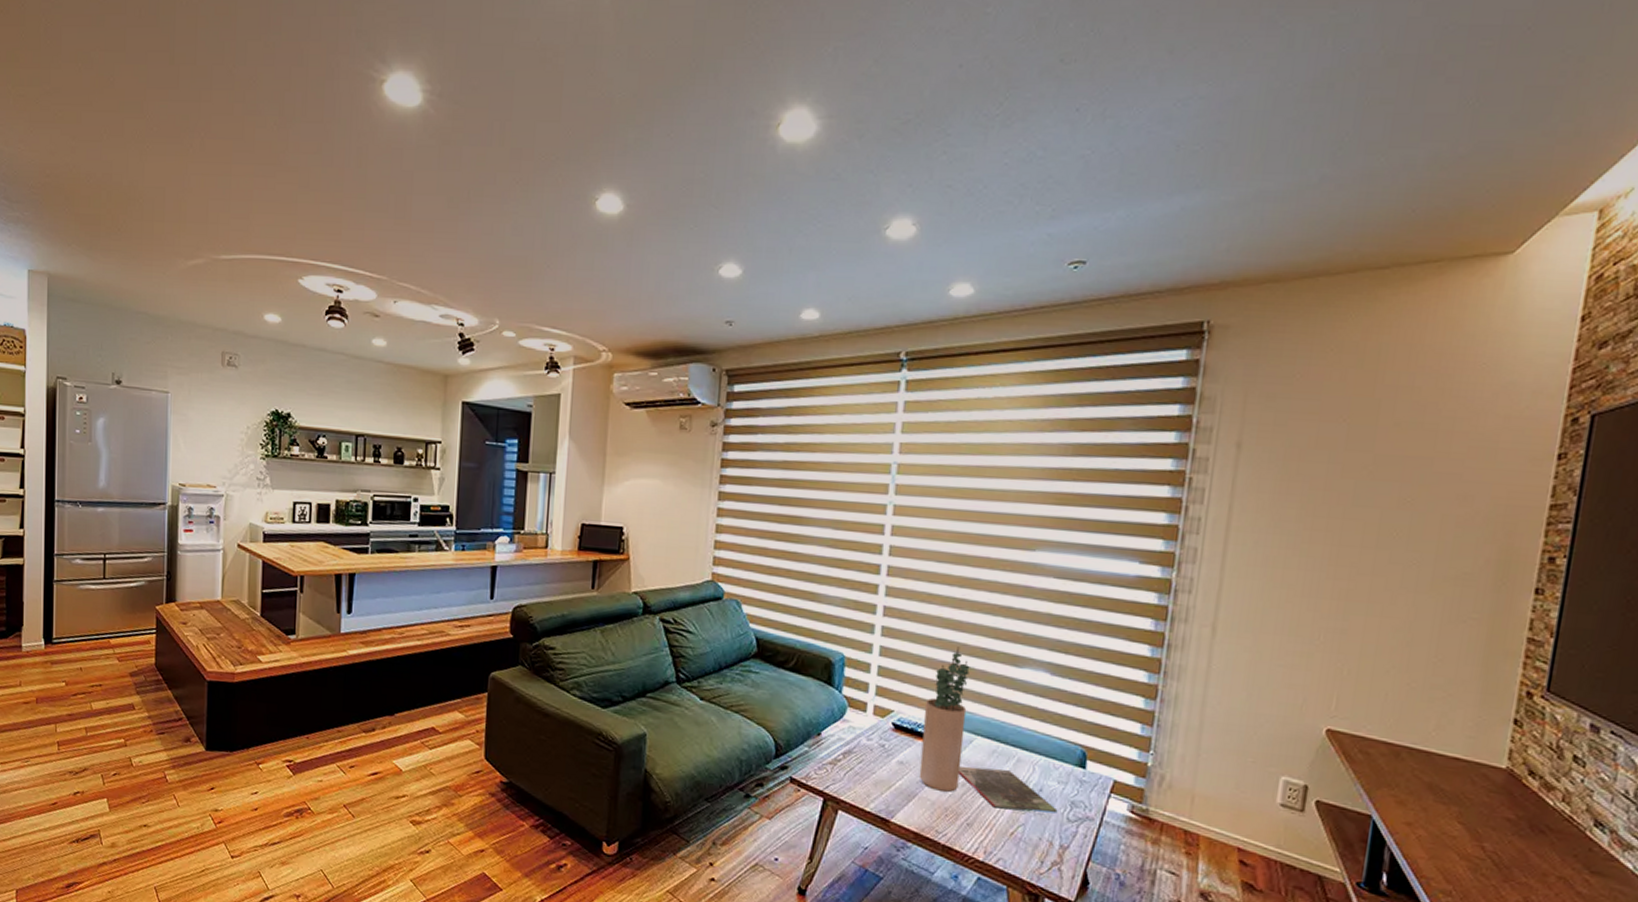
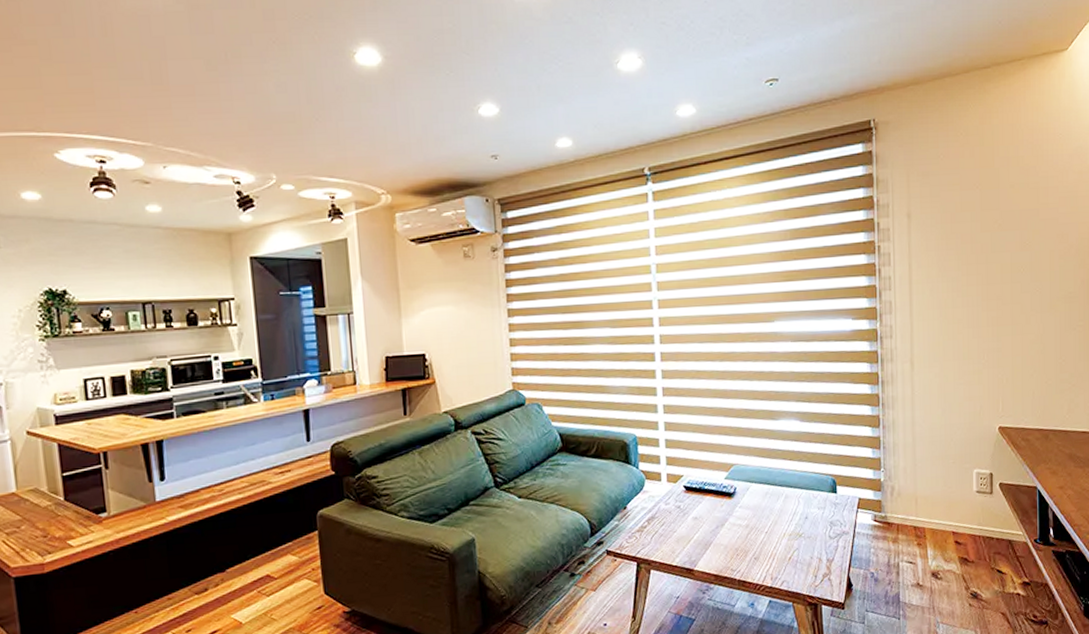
vase: present [918,647,970,792] -> none [707,411,744,536]
magazine: present [958,765,1058,814] -> none [742,507,821,540]

